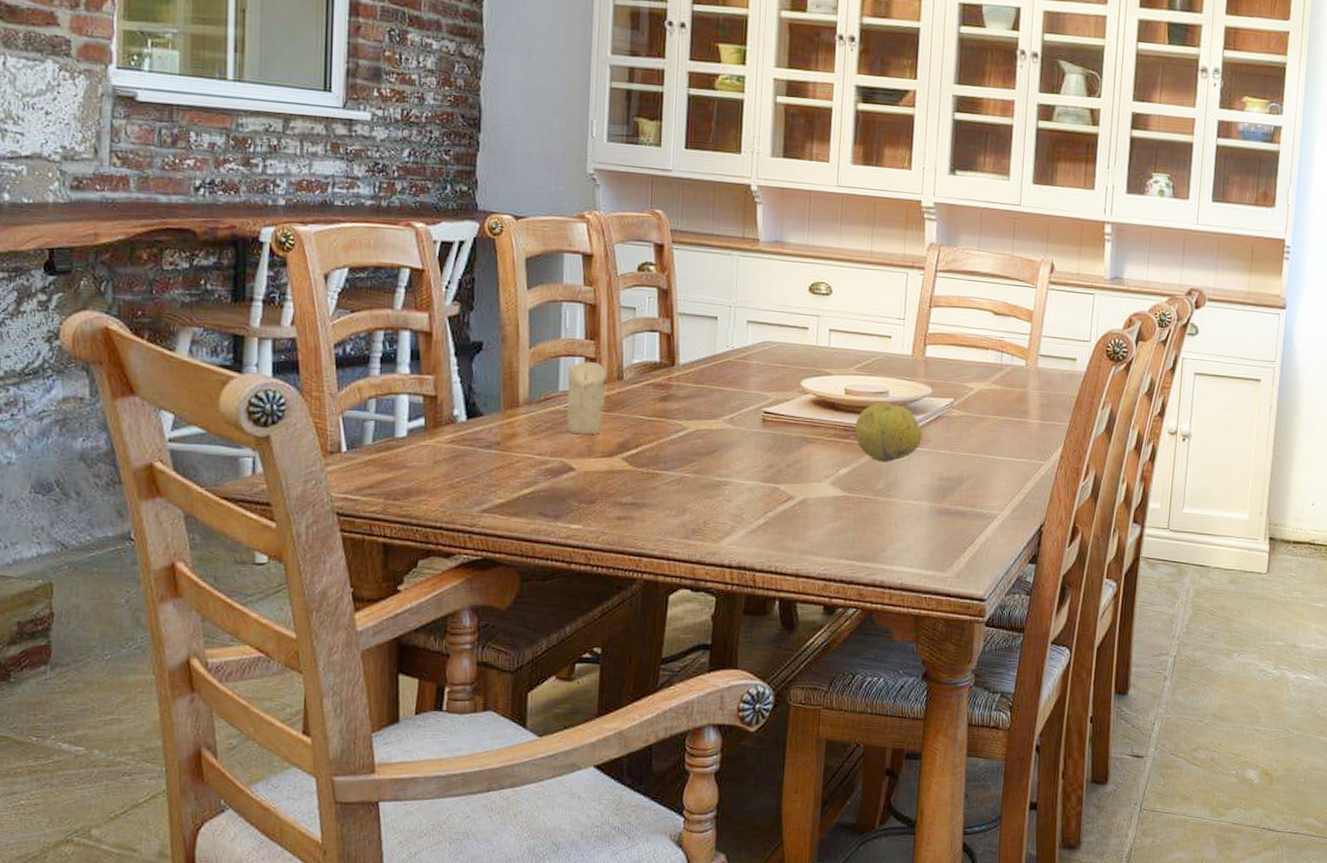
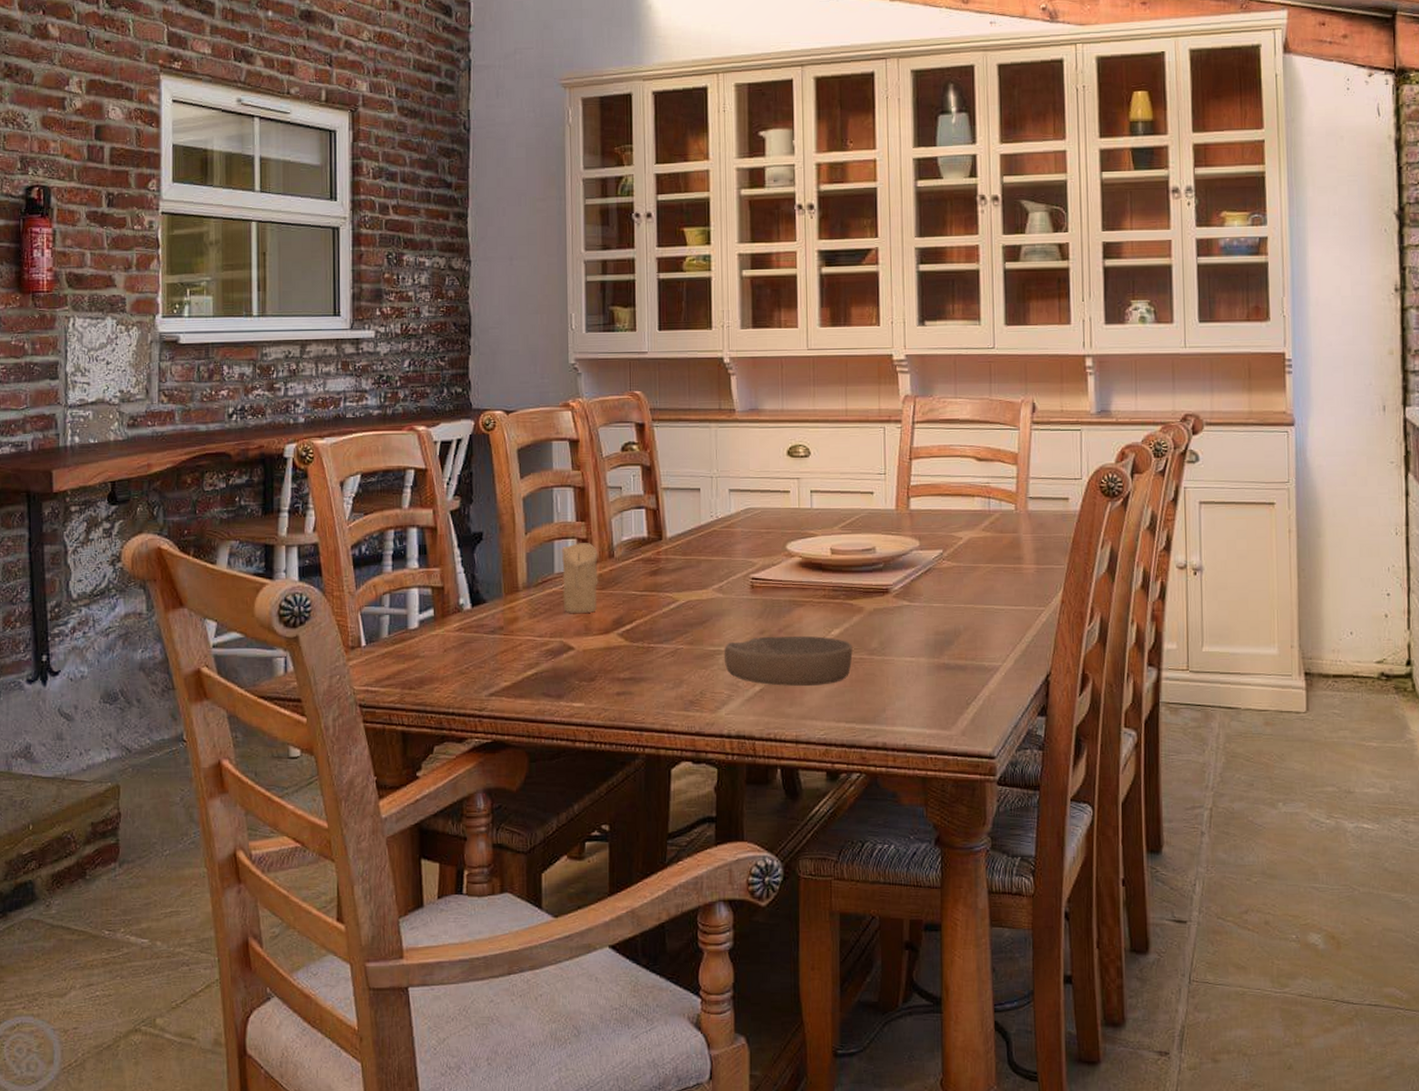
bowl: none [729,470,859,522] -> present [723,635,853,686]
fruit: present [855,403,922,463] -> none [844,560,913,620]

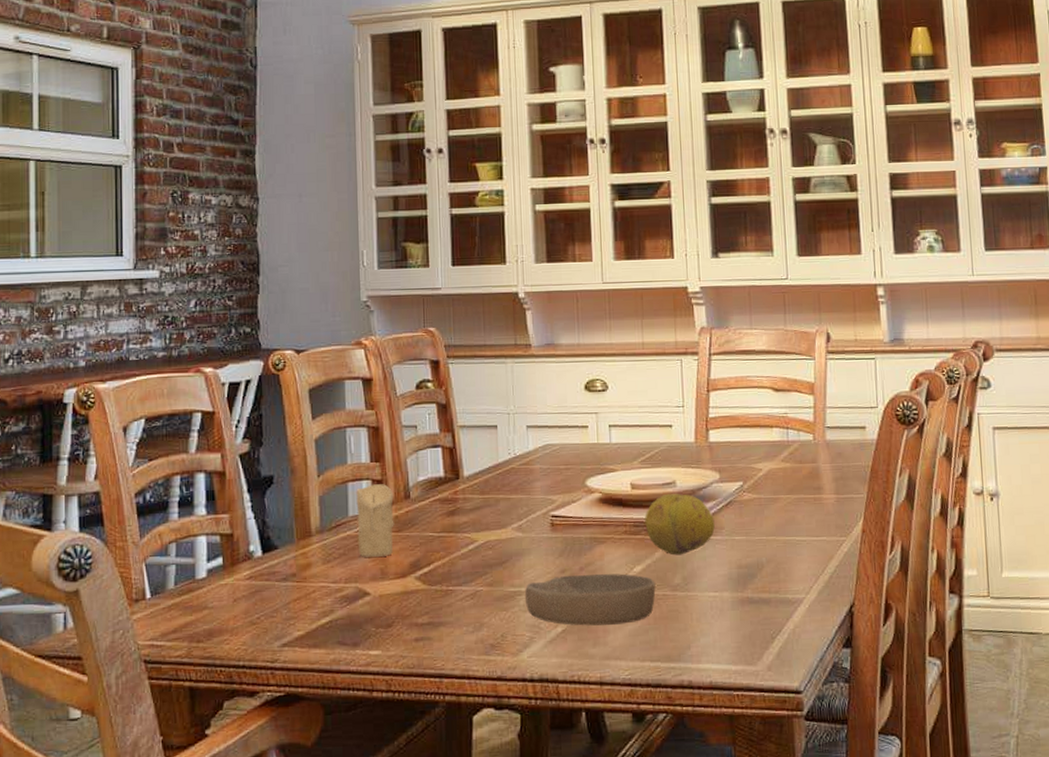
fruit: none [844,560,913,620] -> present [645,494,715,556]

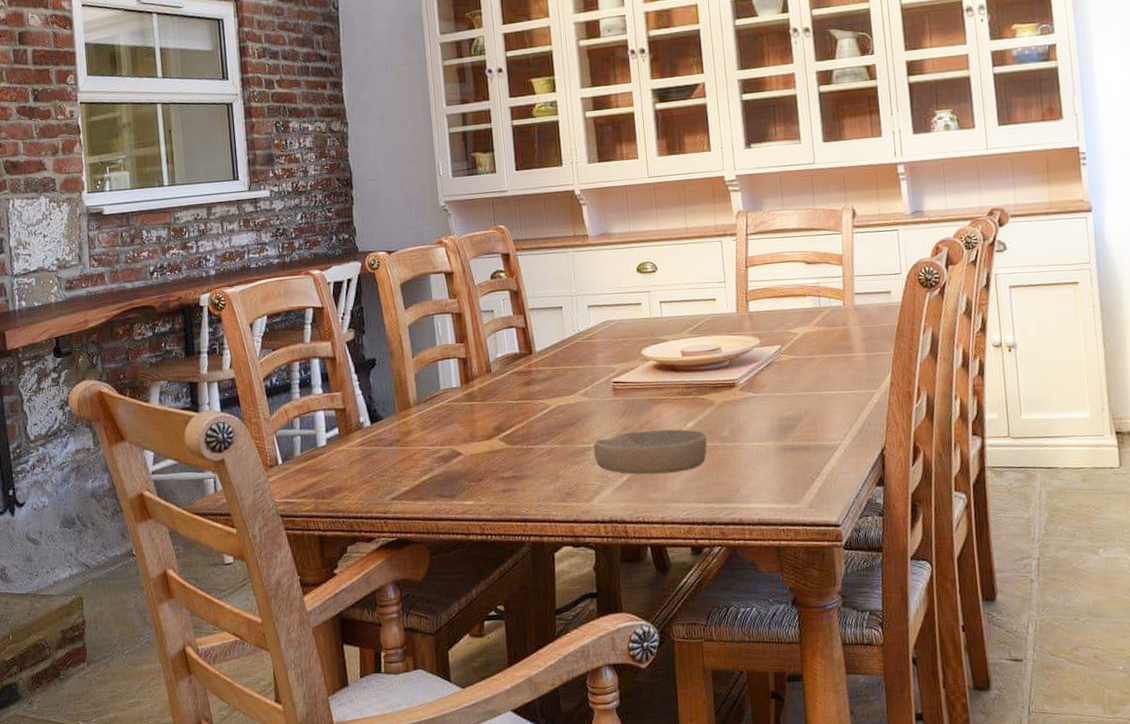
candle: present [356,484,394,557] -> none [445,361,479,424]
fruit: present [645,494,715,556] -> none [695,358,758,412]

